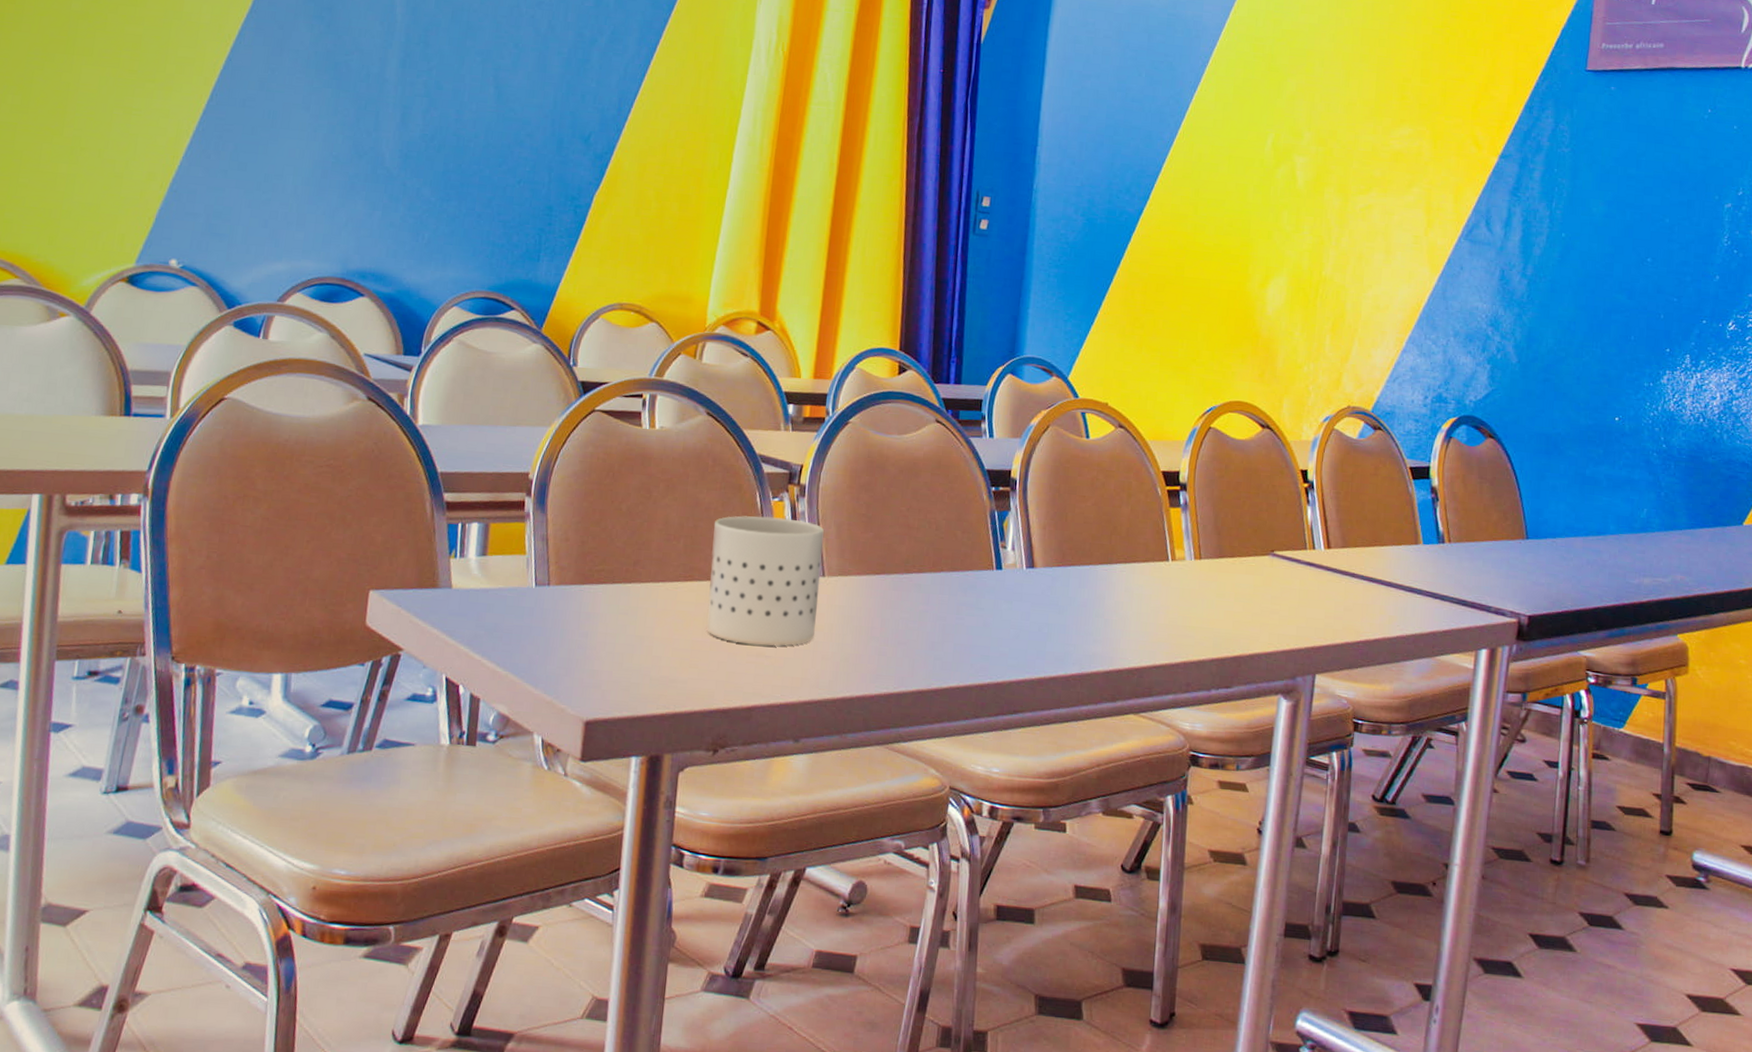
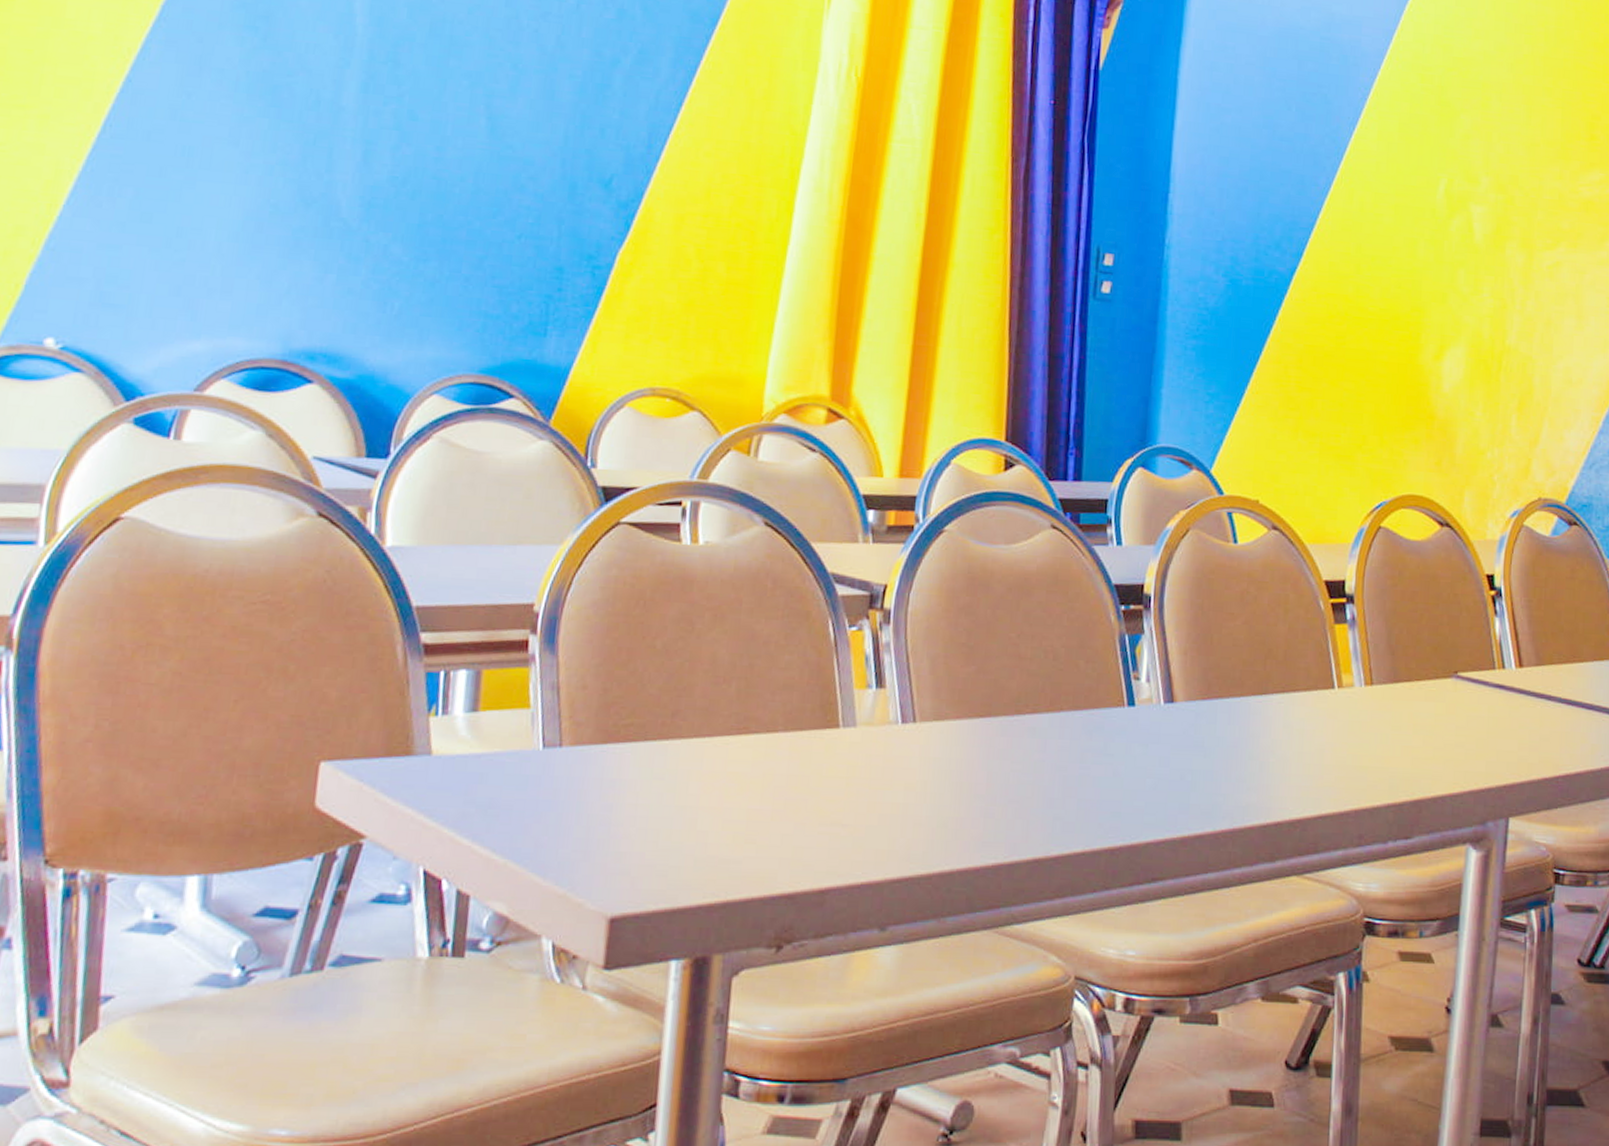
mug: present [706,515,825,647] -> none [766,649,915,812]

